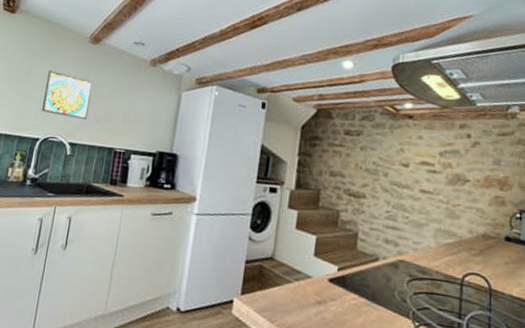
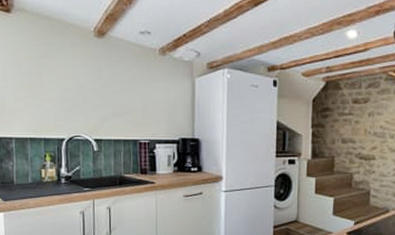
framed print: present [41,70,94,119] -> none [59,70,108,115]

